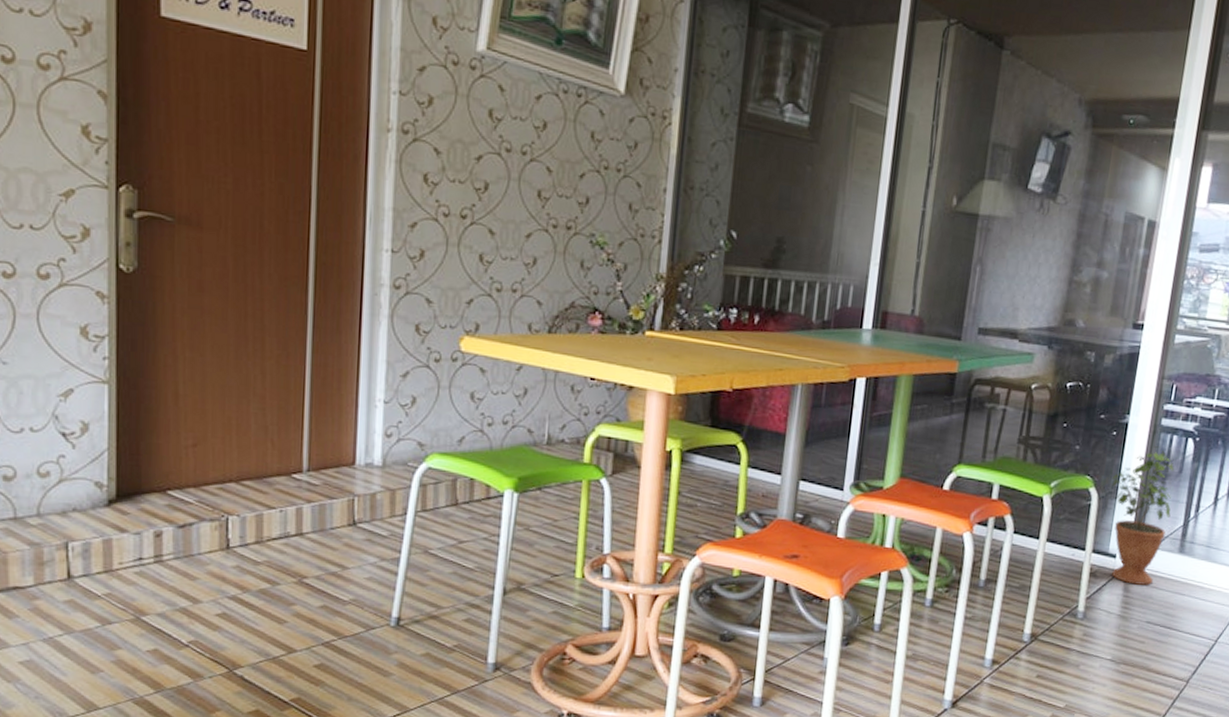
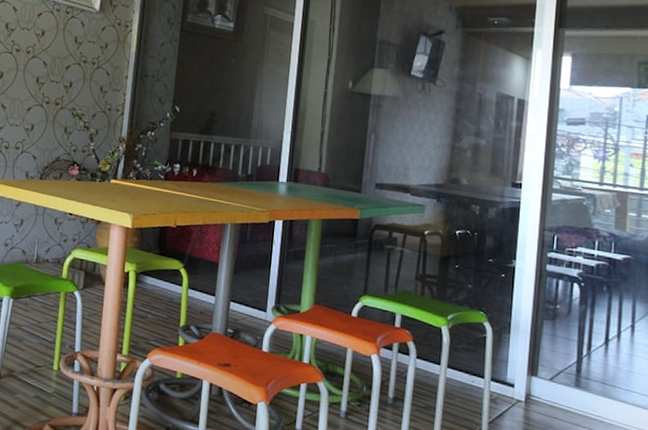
potted plant: present [1112,446,1175,585] -> none [504,289,564,415]

